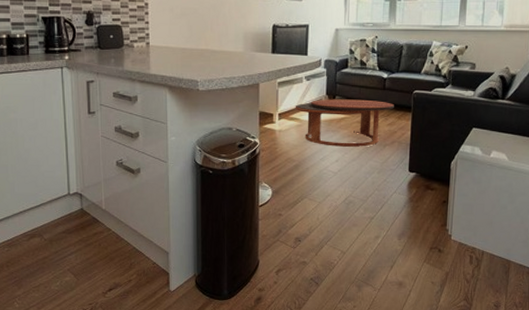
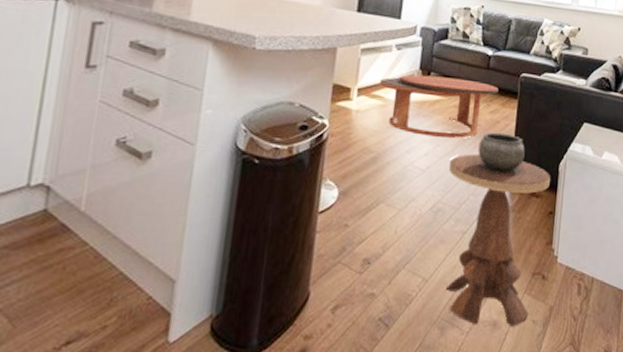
side table: none [356,140,443,286] -> present [446,132,550,327]

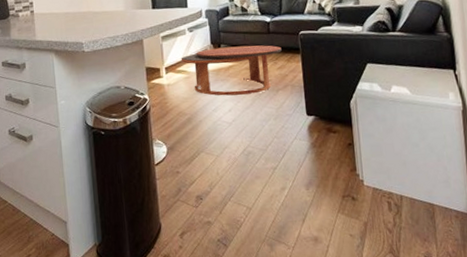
side table: present [446,132,550,327] -> none [250,83,345,241]

